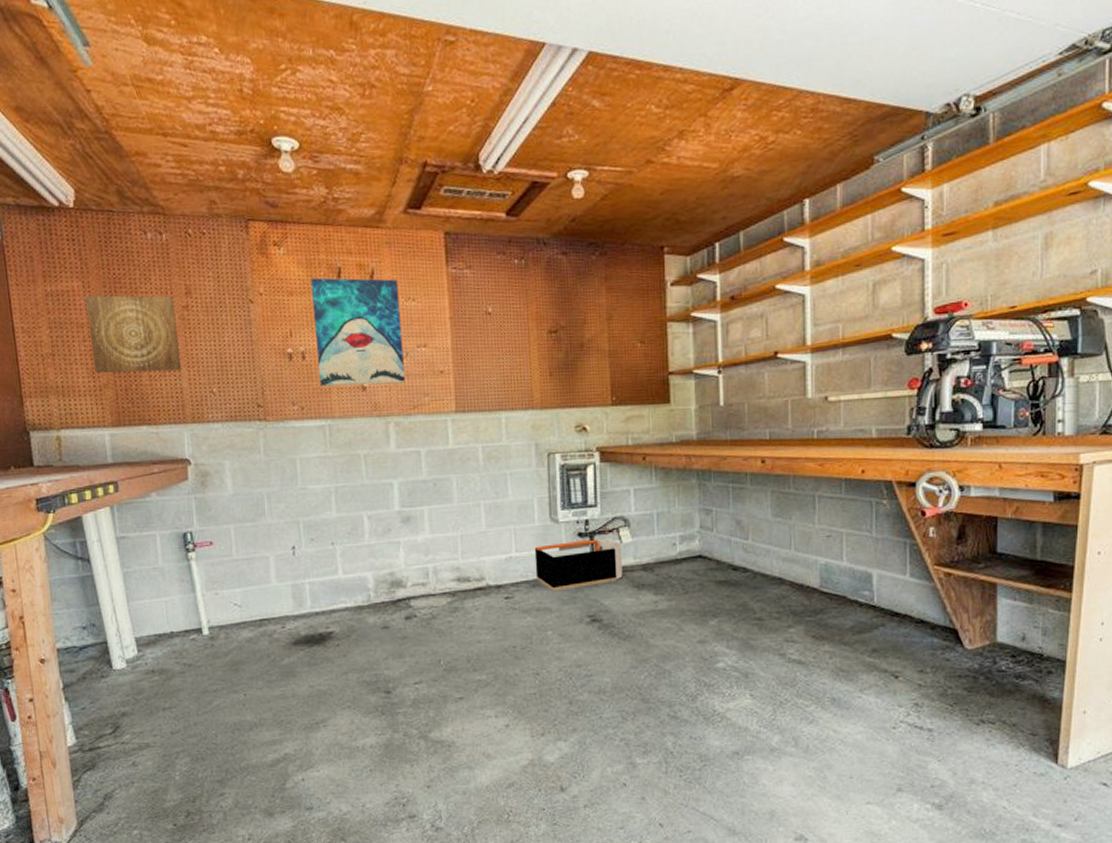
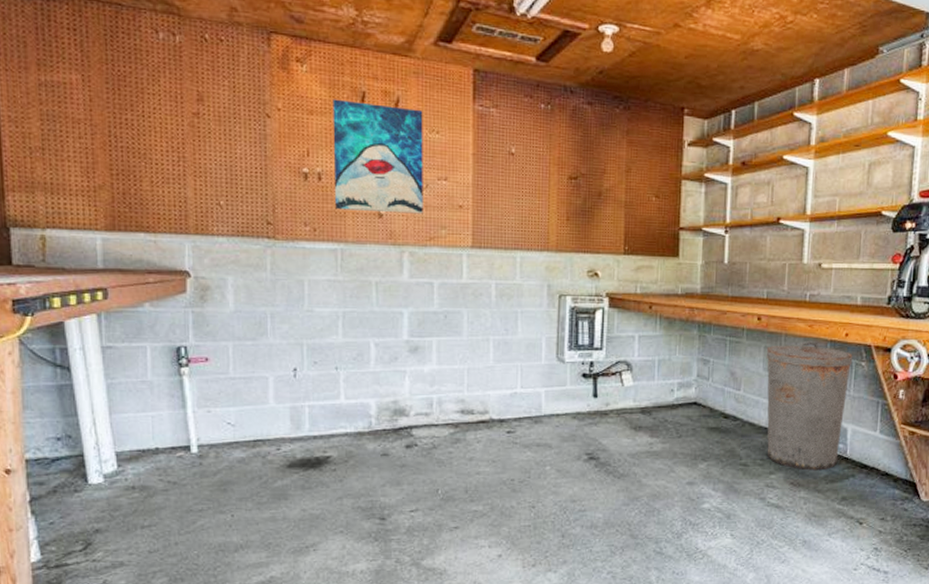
wall art: present [85,295,181,373] -> none [84,90,187,179]
storage bin: present [534,539,623,591] -> none [538,380,623,428]
trash can: none [773,481,872,622] -> present [766,341,853,471]

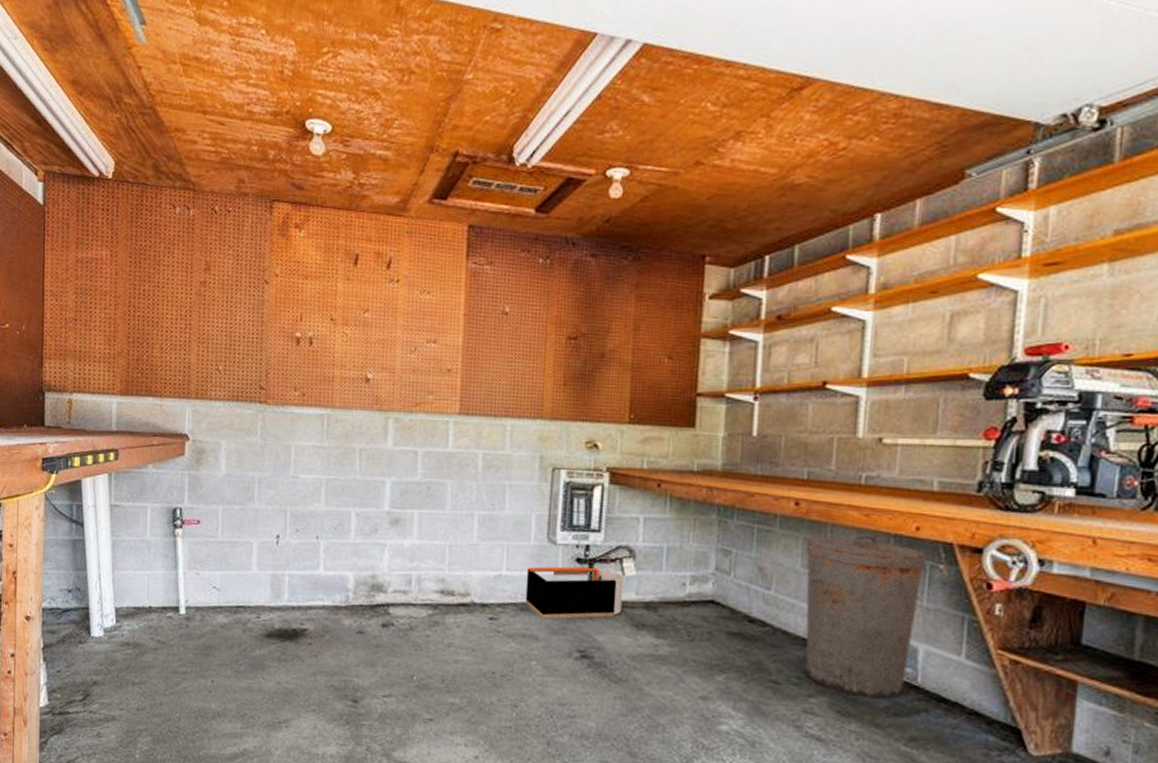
wall art: present [332,99,423,214] -> none [324,263,415,379]
storage bin: none [538,380,623,428] -> present [525,566,624,619]

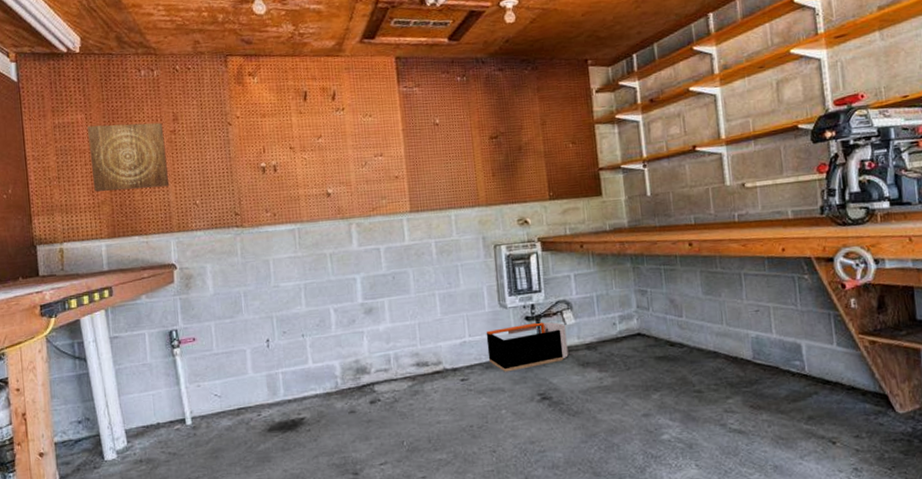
wall art: none [111,264,193,346] -> present [87,122,169,192]
trash can: present [805,534,927,700] -> none [702,260,796,392]

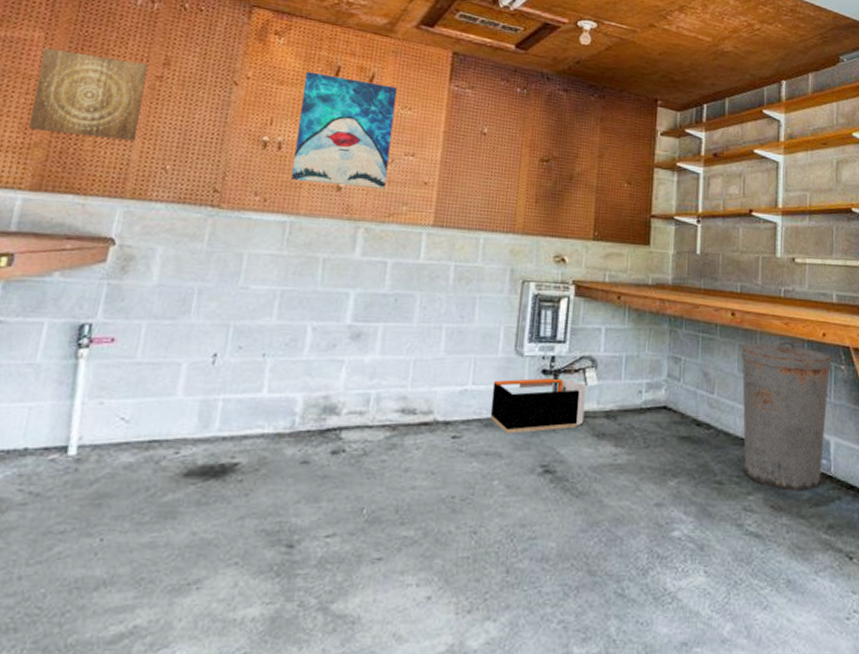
wall art: none [280,99,365,195] -> present [291,71,398,189]
trash can: none [702,260,796,392] -> present [740,340,832,492]

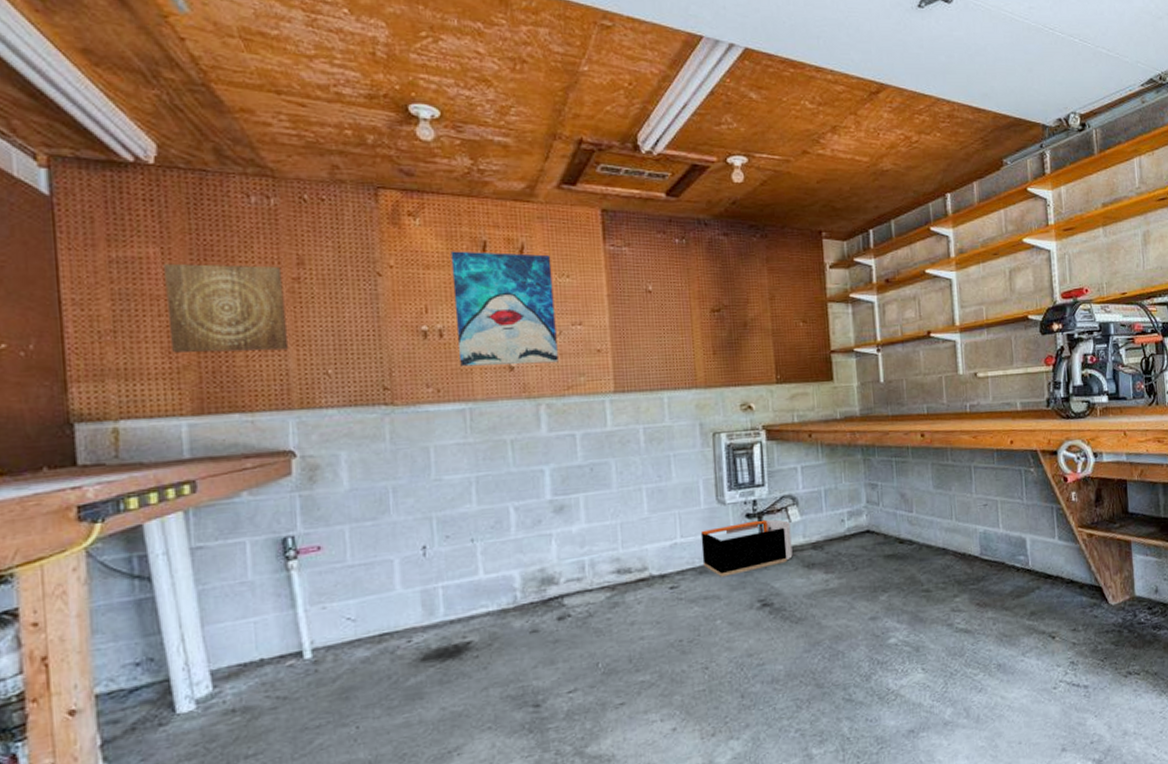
trash can: present [740,340,832,492] -> none [933,452,1021,589]

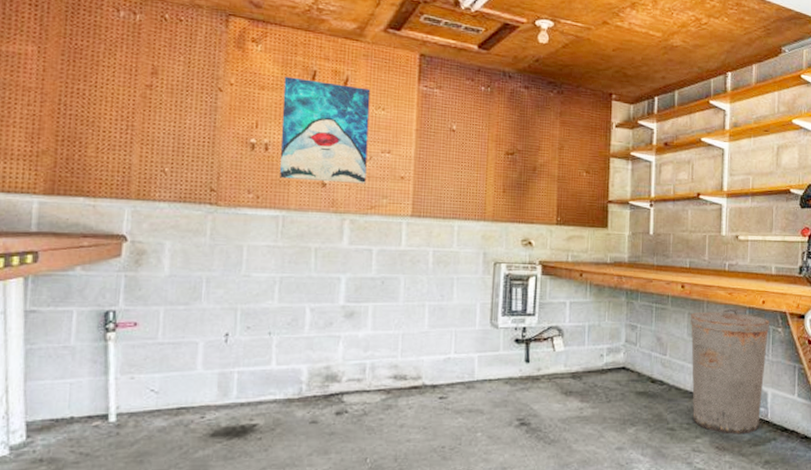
wall art: present [164,263,288,353] -> none [35,60,138,147]
storage bin: present [700,519,793,577] -> none [471,346,554,394]
trash can: none [933,452,1021,589] -> present [690,308,770,435]

